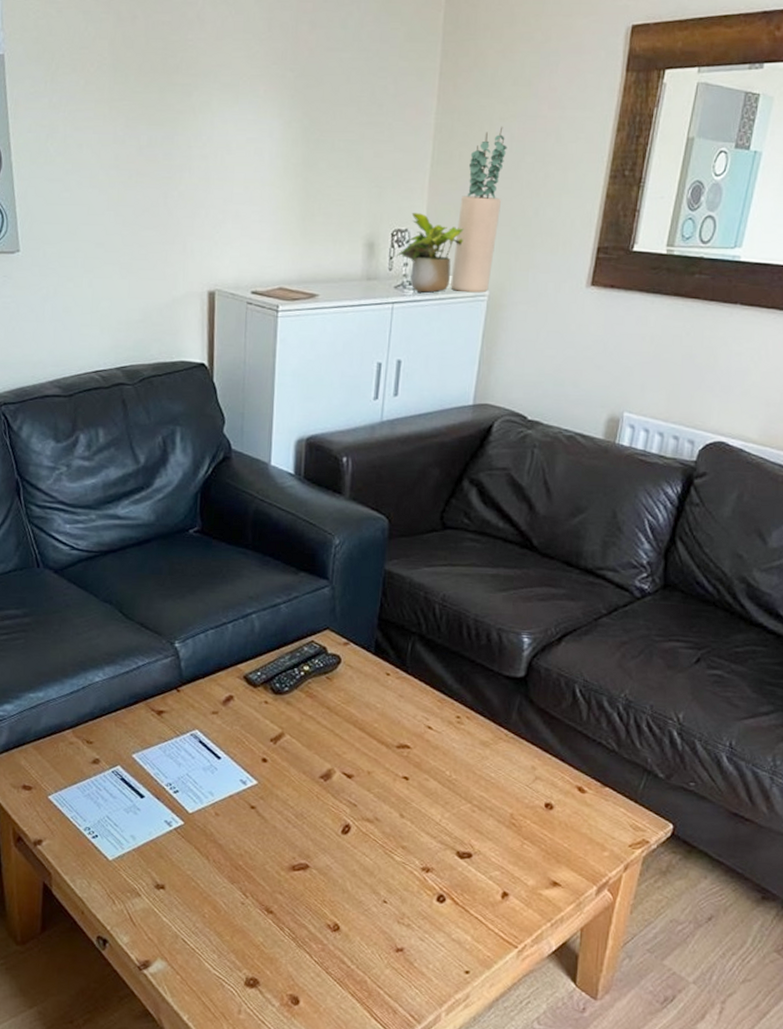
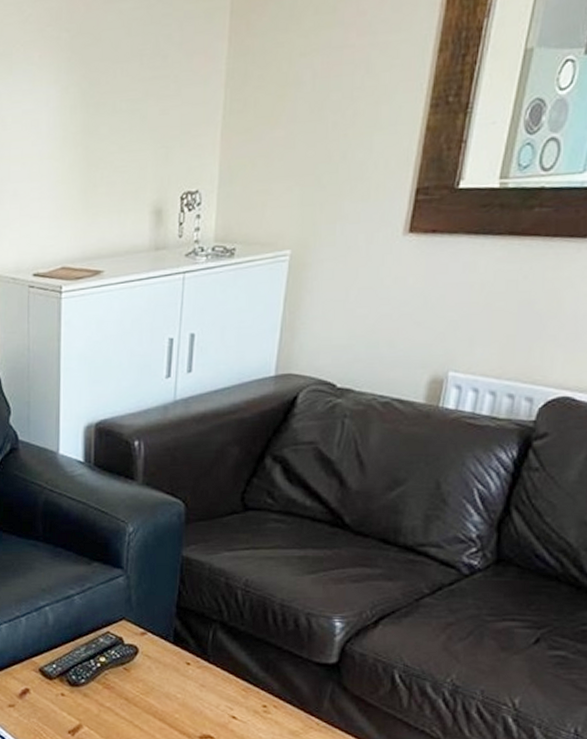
potted plant: present [395,213,464,294] -> none [186,171,261,260]
vase: present [451,126,507,293] -> none [247,63,309,254]

